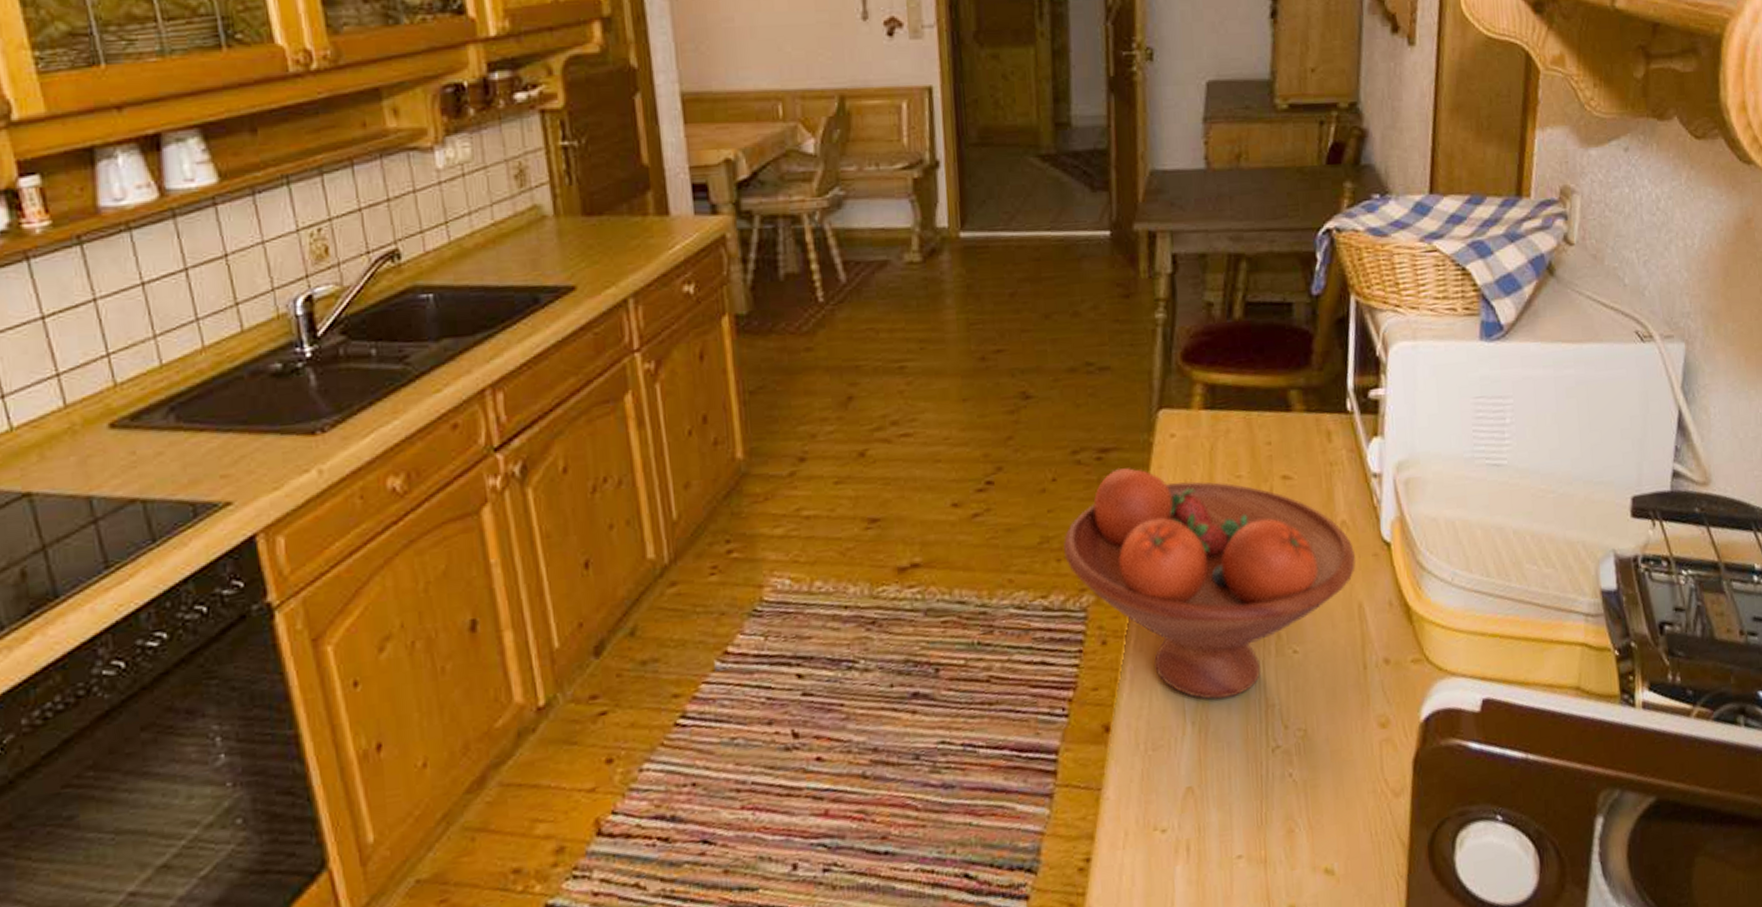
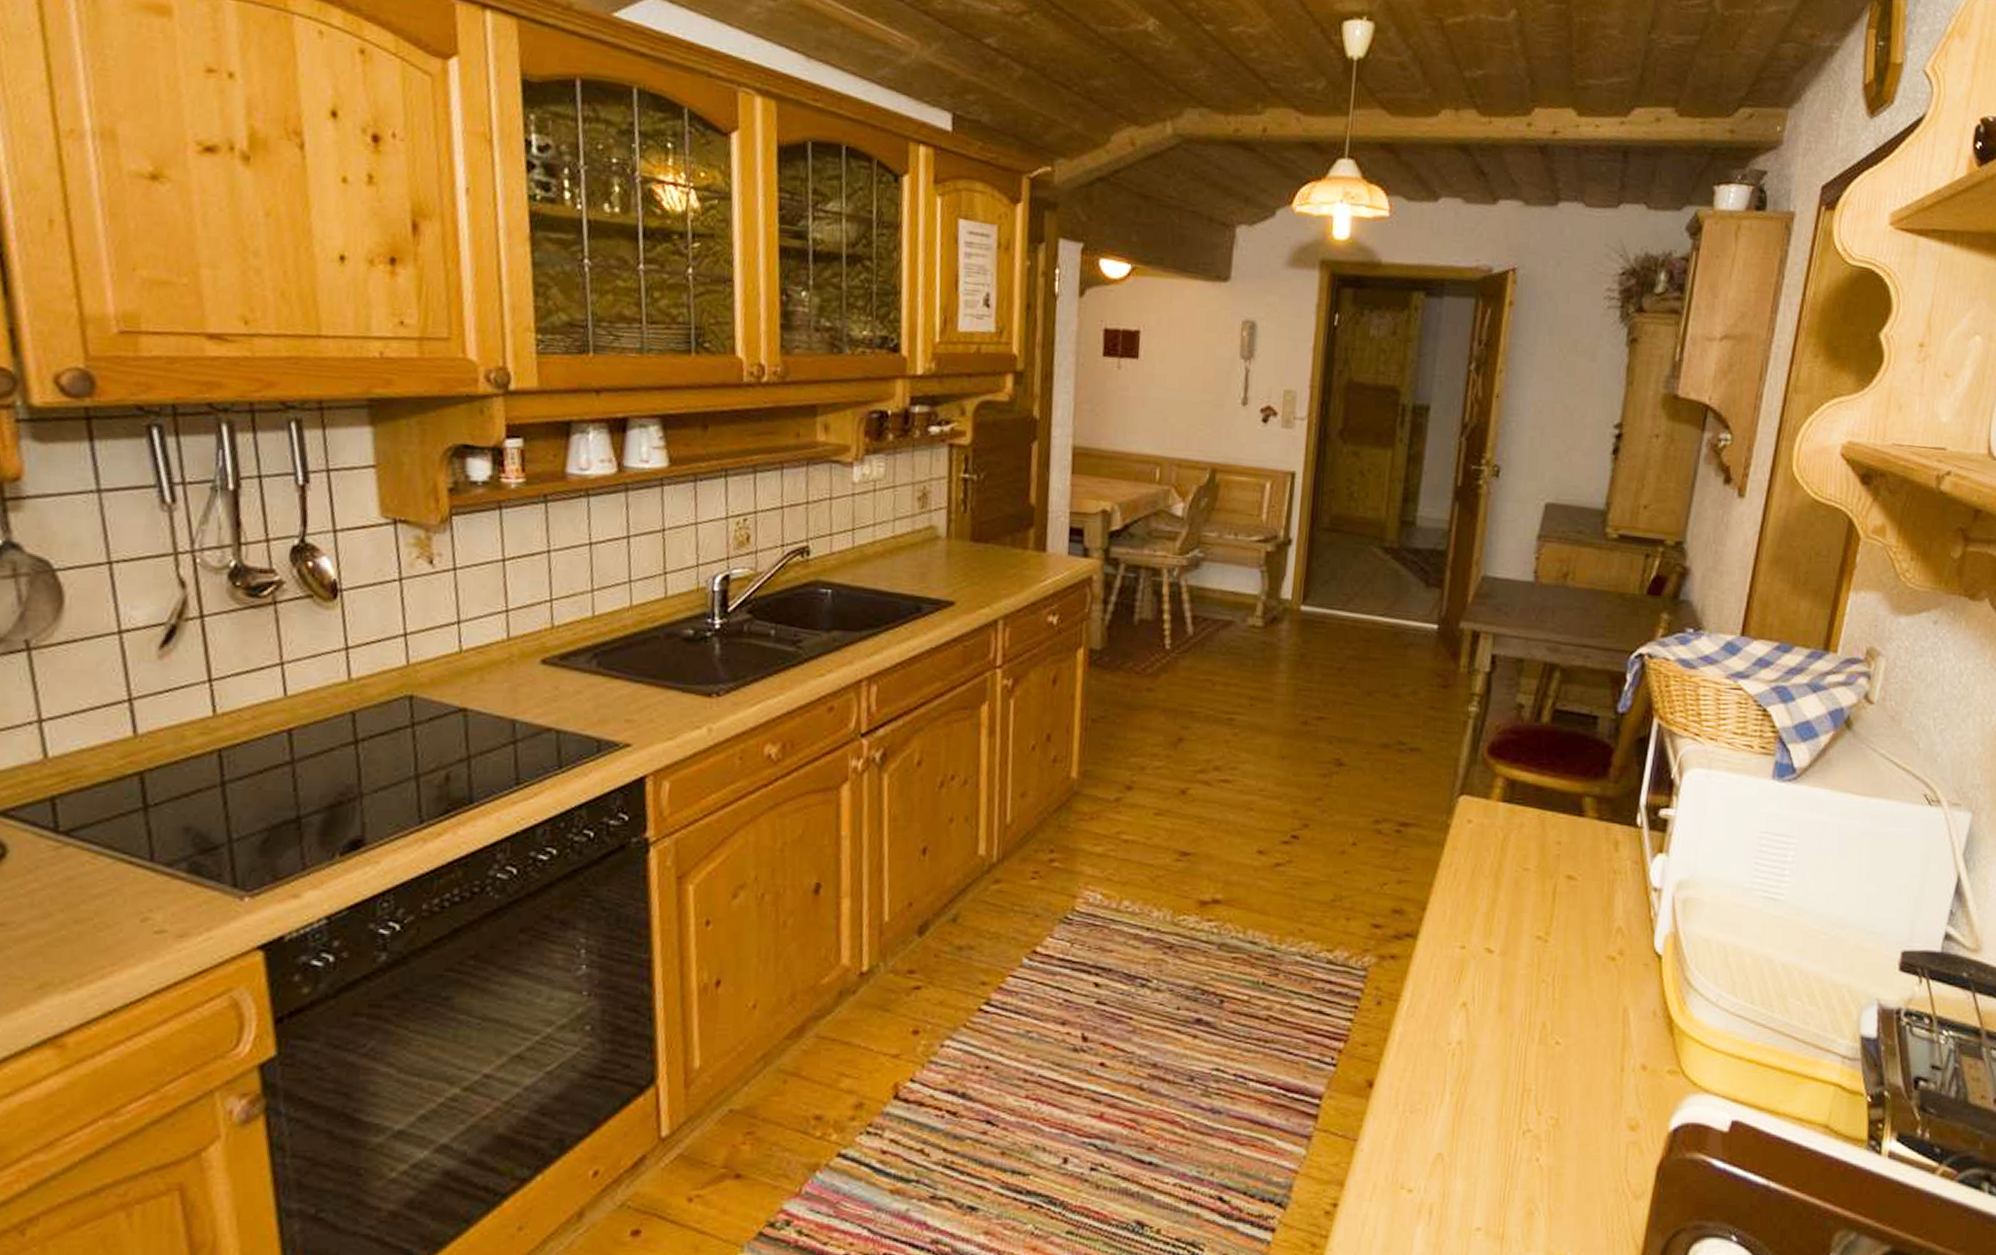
fruit bowl: present [1063,467,1357,699] -> none [1354,842,1627,1076]

